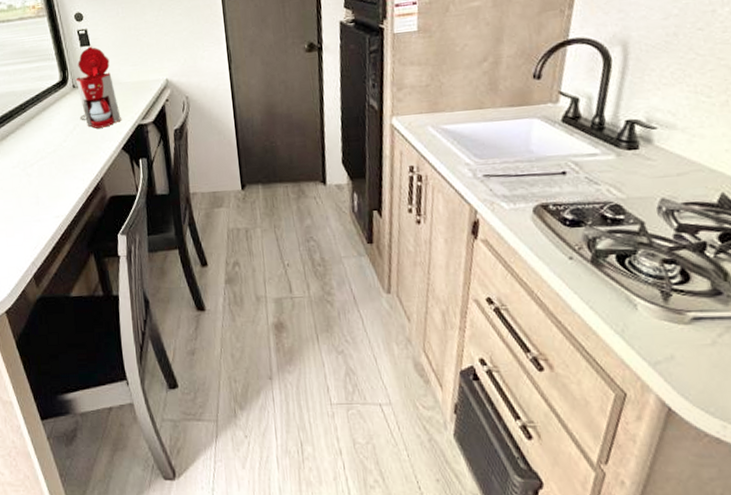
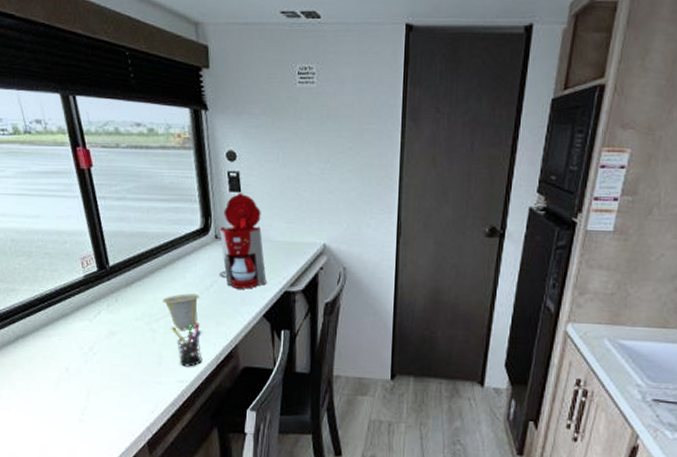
cup: none [34,138,66,171] -> present [163,293,199,330]
pen holder: none [44,163,74,203] -> present [171,322,202,367]

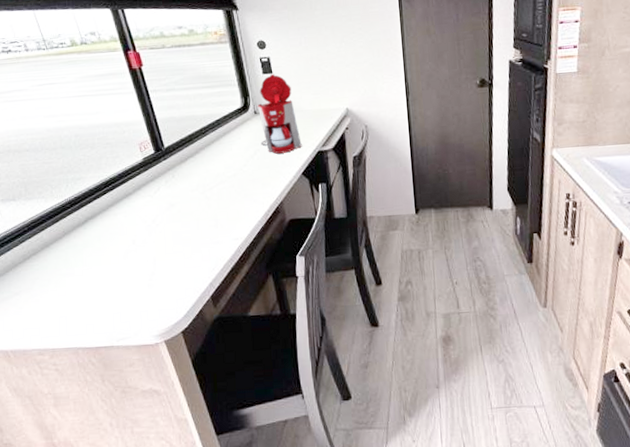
cup: present [163,293,199,330] -> none [214,162,246,195]
pen holder: present [171,322,202,367] -> none [223,186,253,226]

